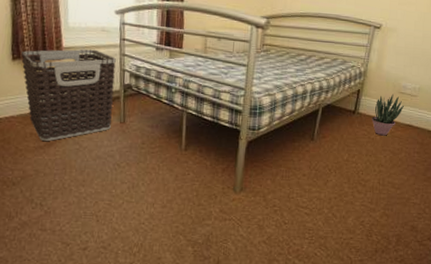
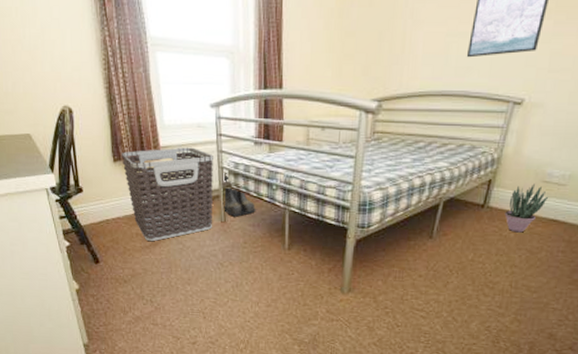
boots: none [122,74,156,118] -> present [222,172,257,217]

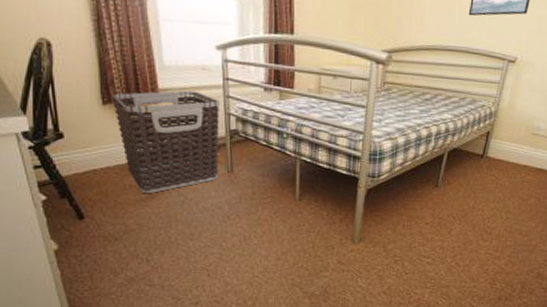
boots: present [222,172,257,217] -> none [229,118,266,167]
potted plant: present [504,183,548,233] -> none [500,136,536,181]

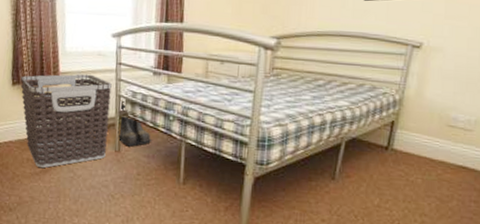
boots: none [229,118,266,167] -> present [117,100,152,147]

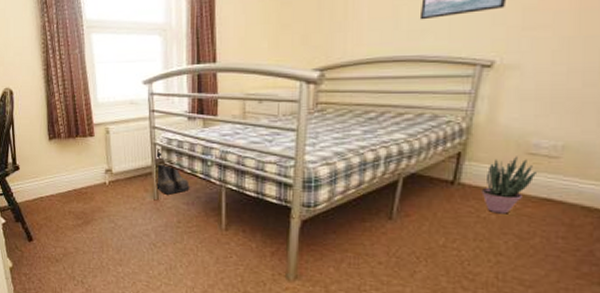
clothes hamper: present [20,74,112,168] -> none [57,124,146,220]
potted plant: none [410,127,454,179] -> present [481,156,536,214]

